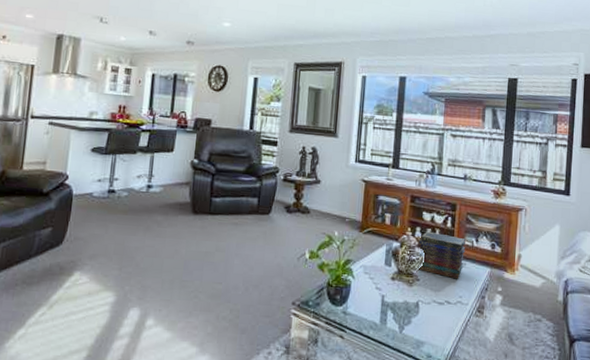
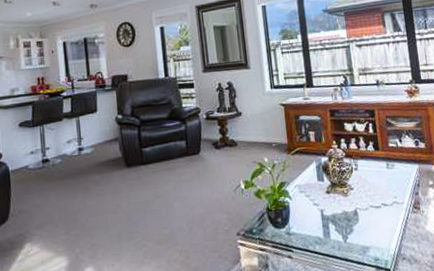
book stack: present [416,231,466,279] -> none [345,140,392,181]

